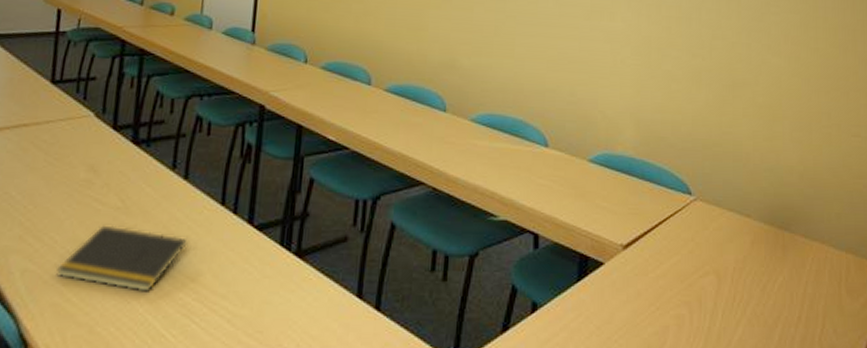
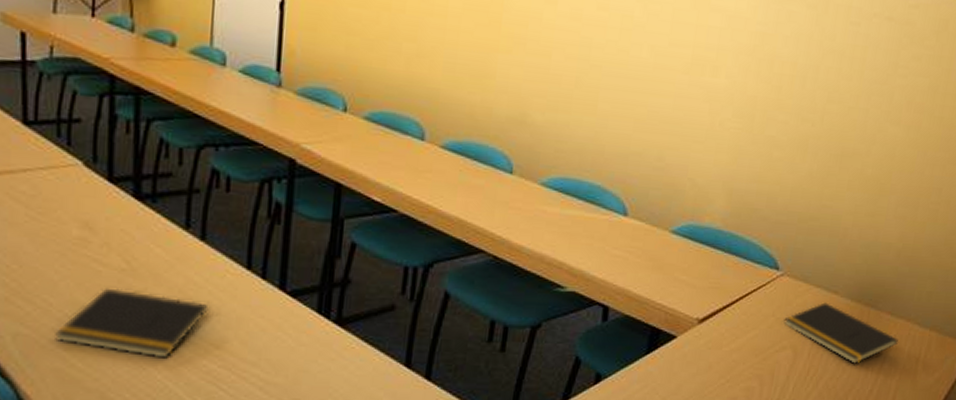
notepad: none [703,226,817,289] -> present [784,302,898,364]

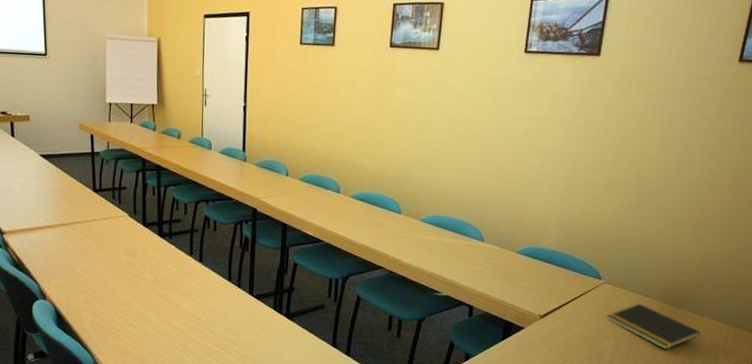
notepad: present [55,288,209,359] -> none [115,293,206,339]

